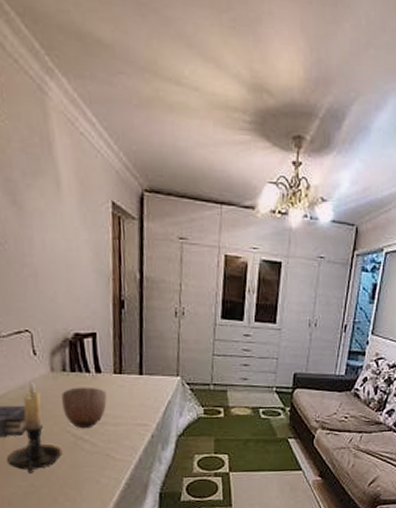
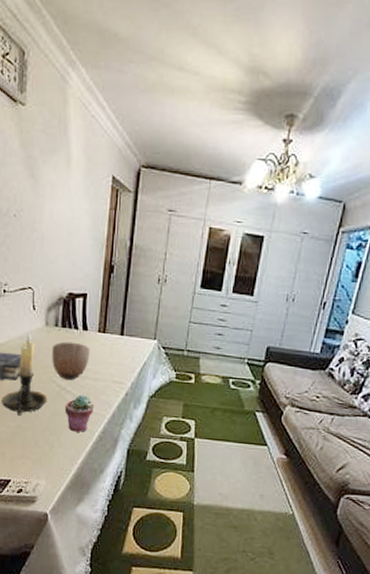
potted succulent: none [83,442,117,483] -> present [64,394,94,432]

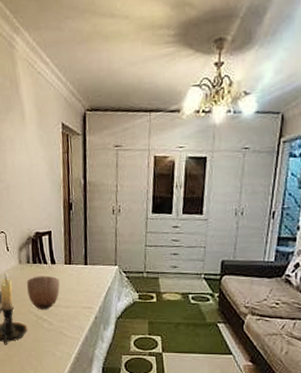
potted succulent: present [64,394,94,432] -> none [43,322,69,355]

